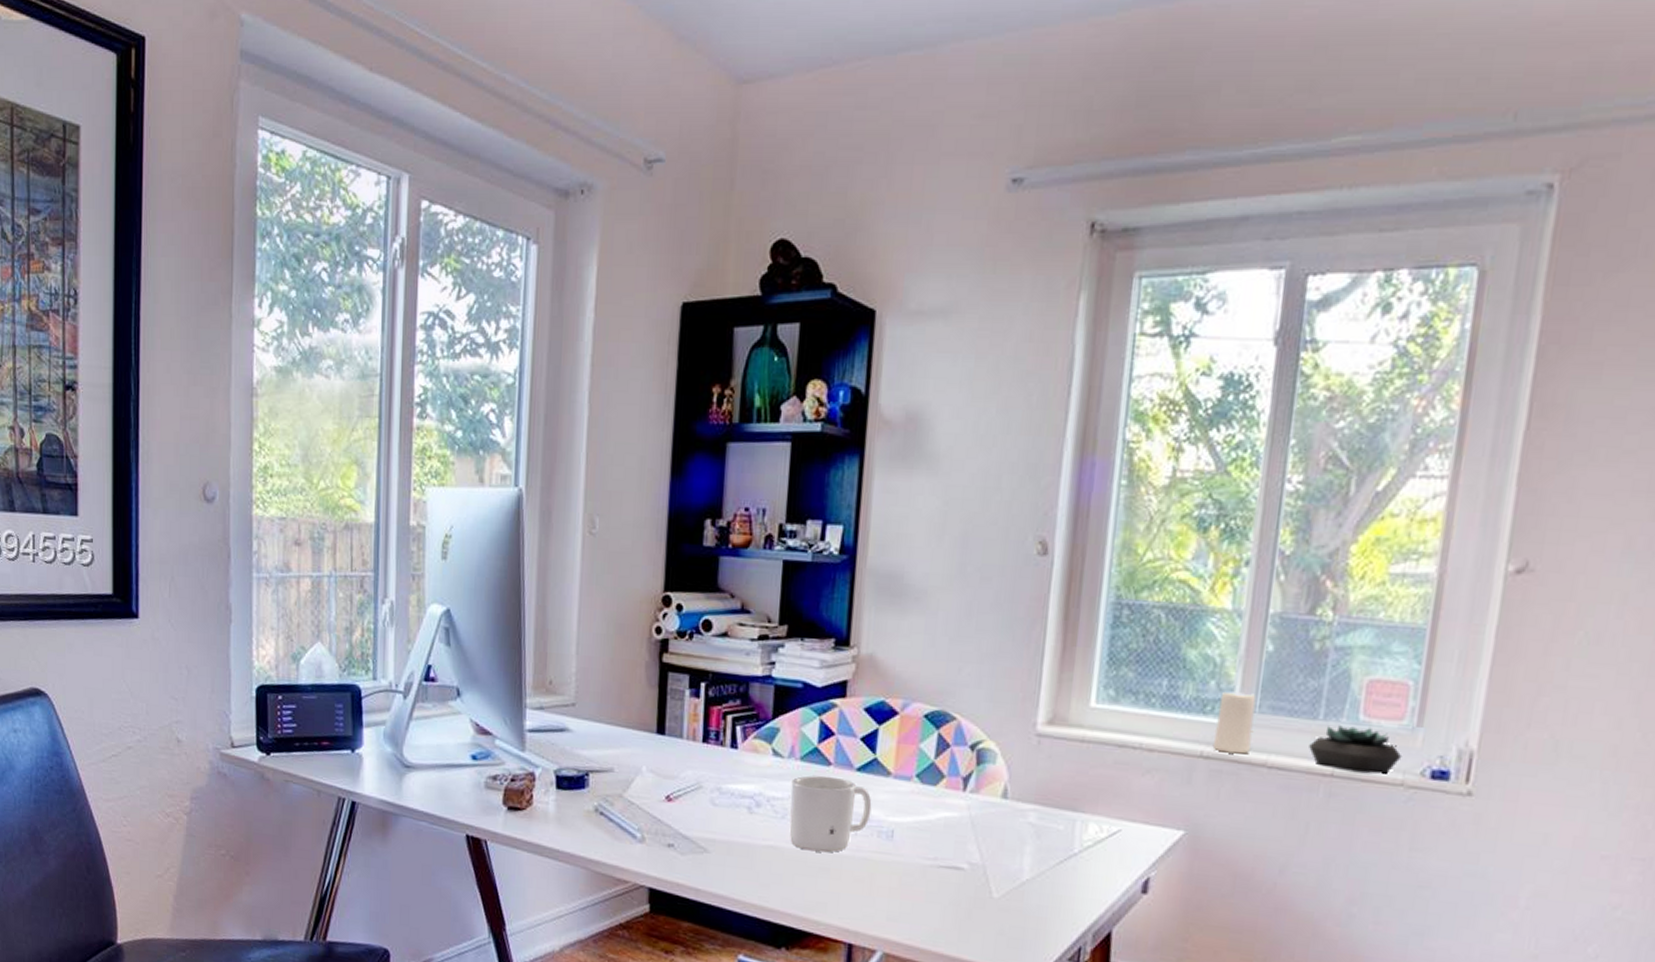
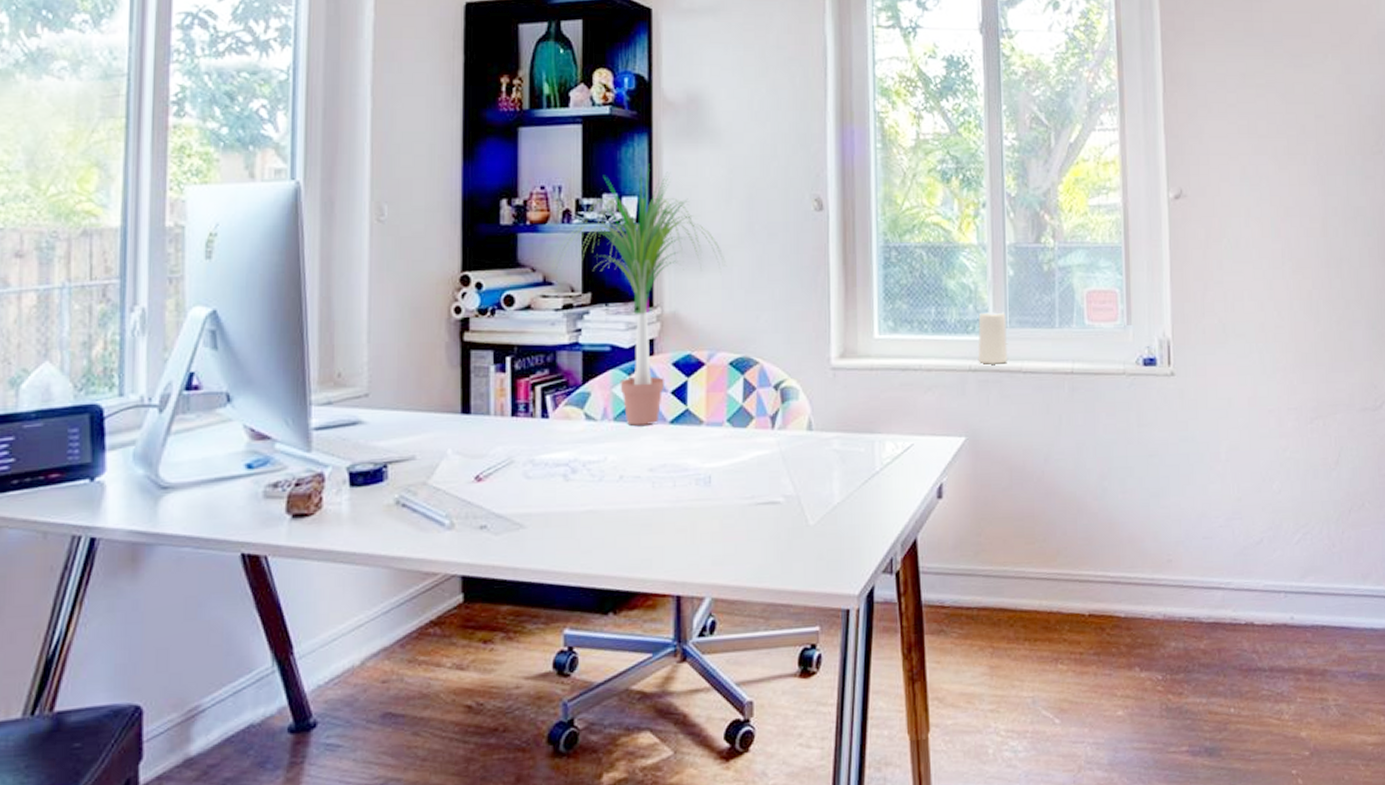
potted plant: none [750,489,931,769] -> present [552,163,726,426]
mug: present [789,775,872,853] -> none [606,432,688,509]
succulent plant: present [1309,725,1402,775] -> none [1052,330,1121,369]

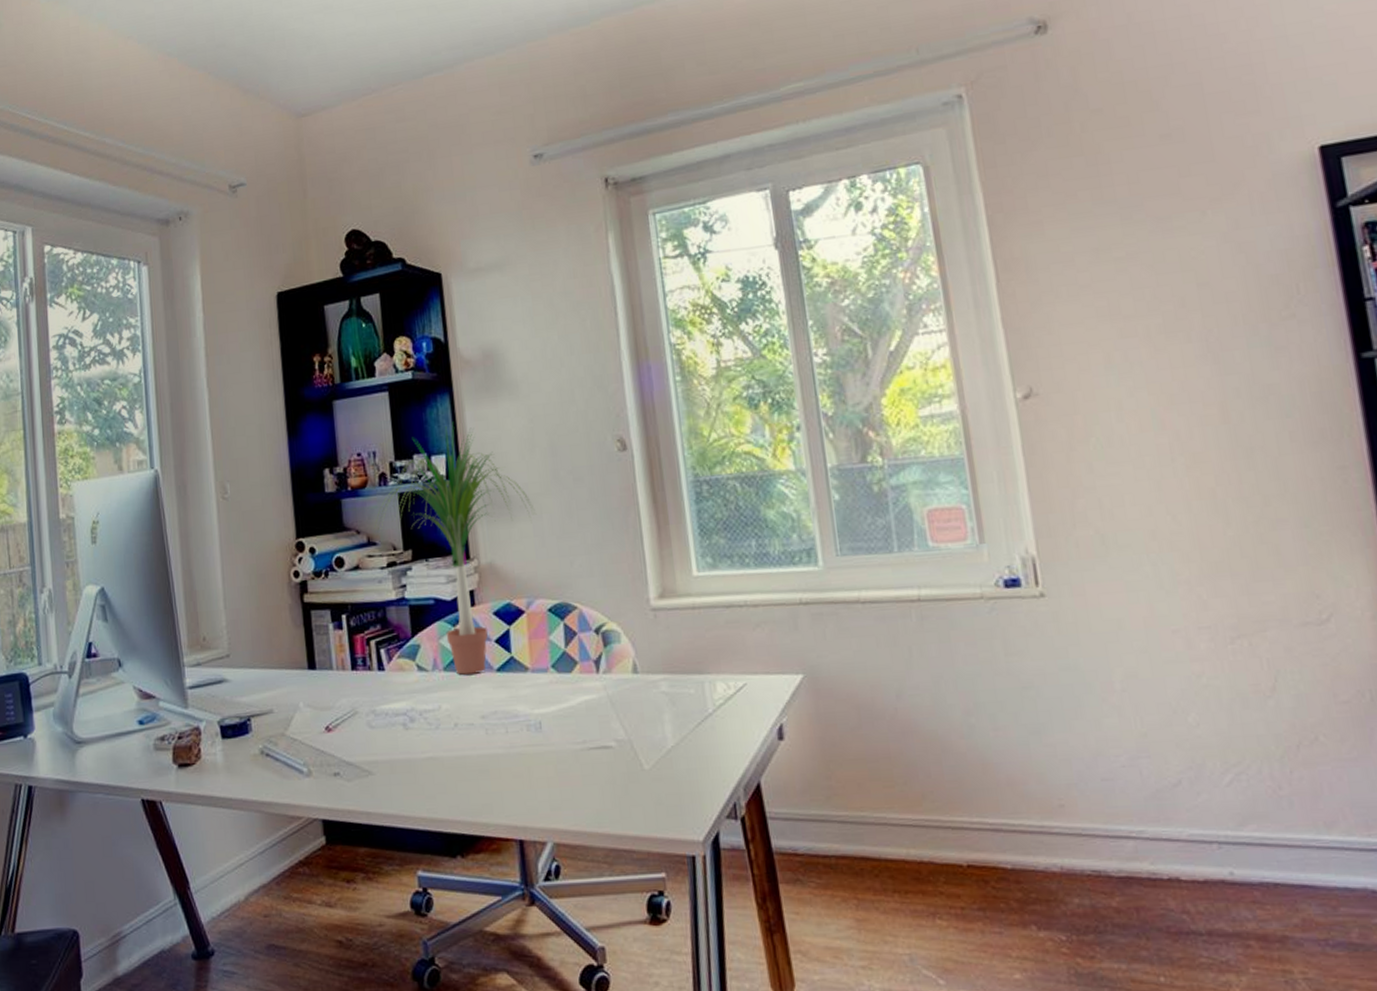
candle: present [978,312,1008,365] -> none [804,539,843,597]

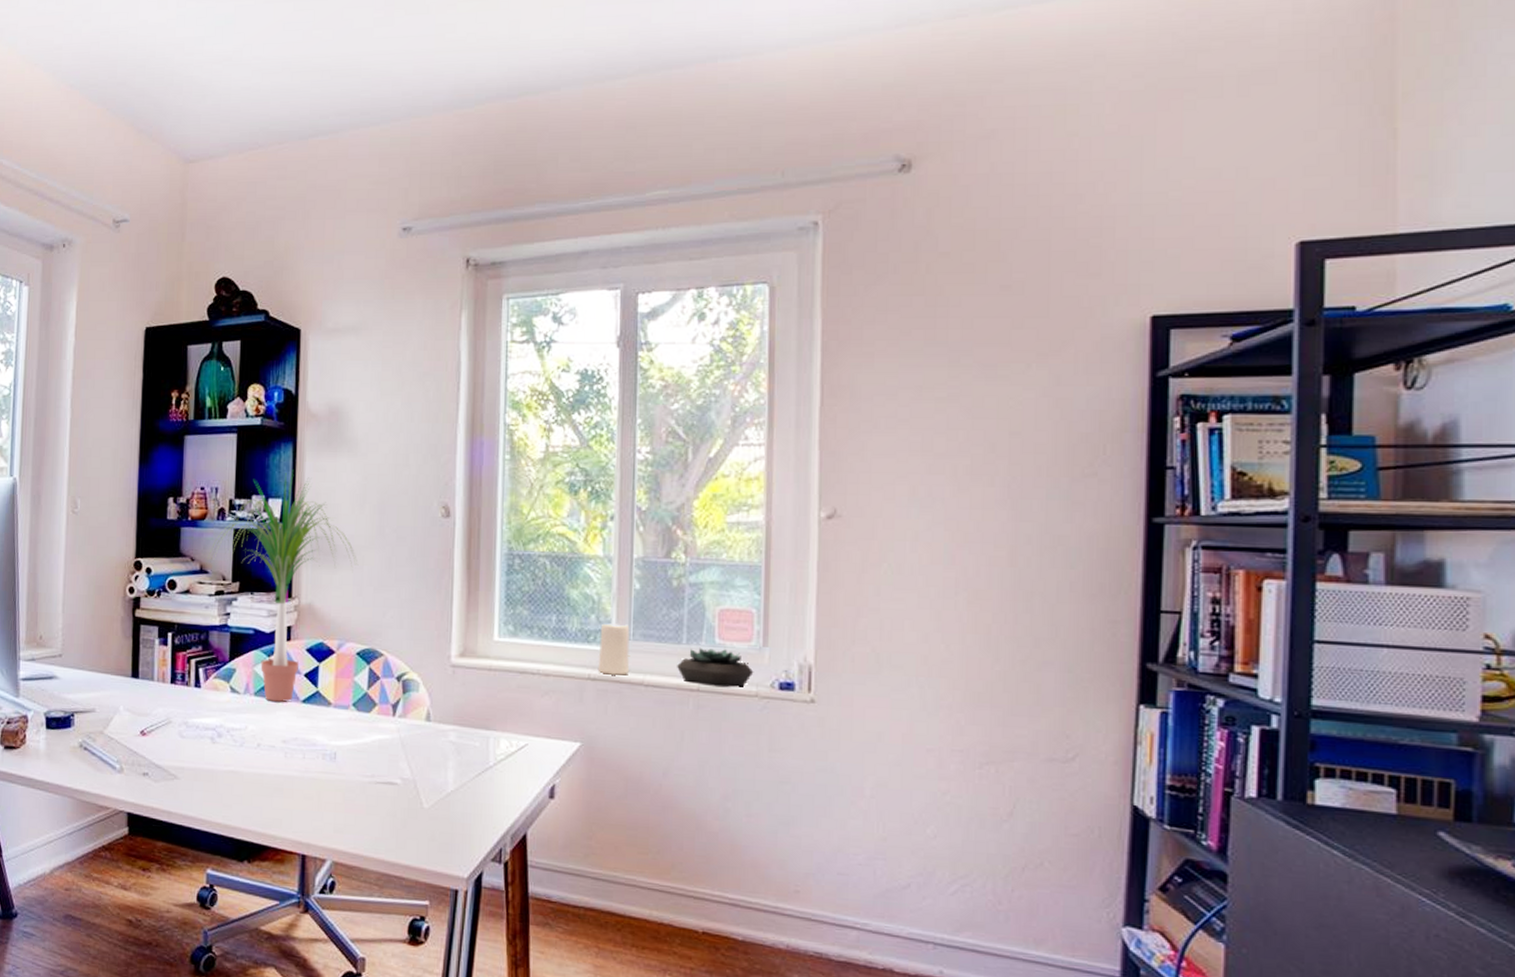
candle: none [804,539,843,597] -> present [597,623,630,675]
succulent plant: none [892,552,975,595] -> present [677,648,754,688]

